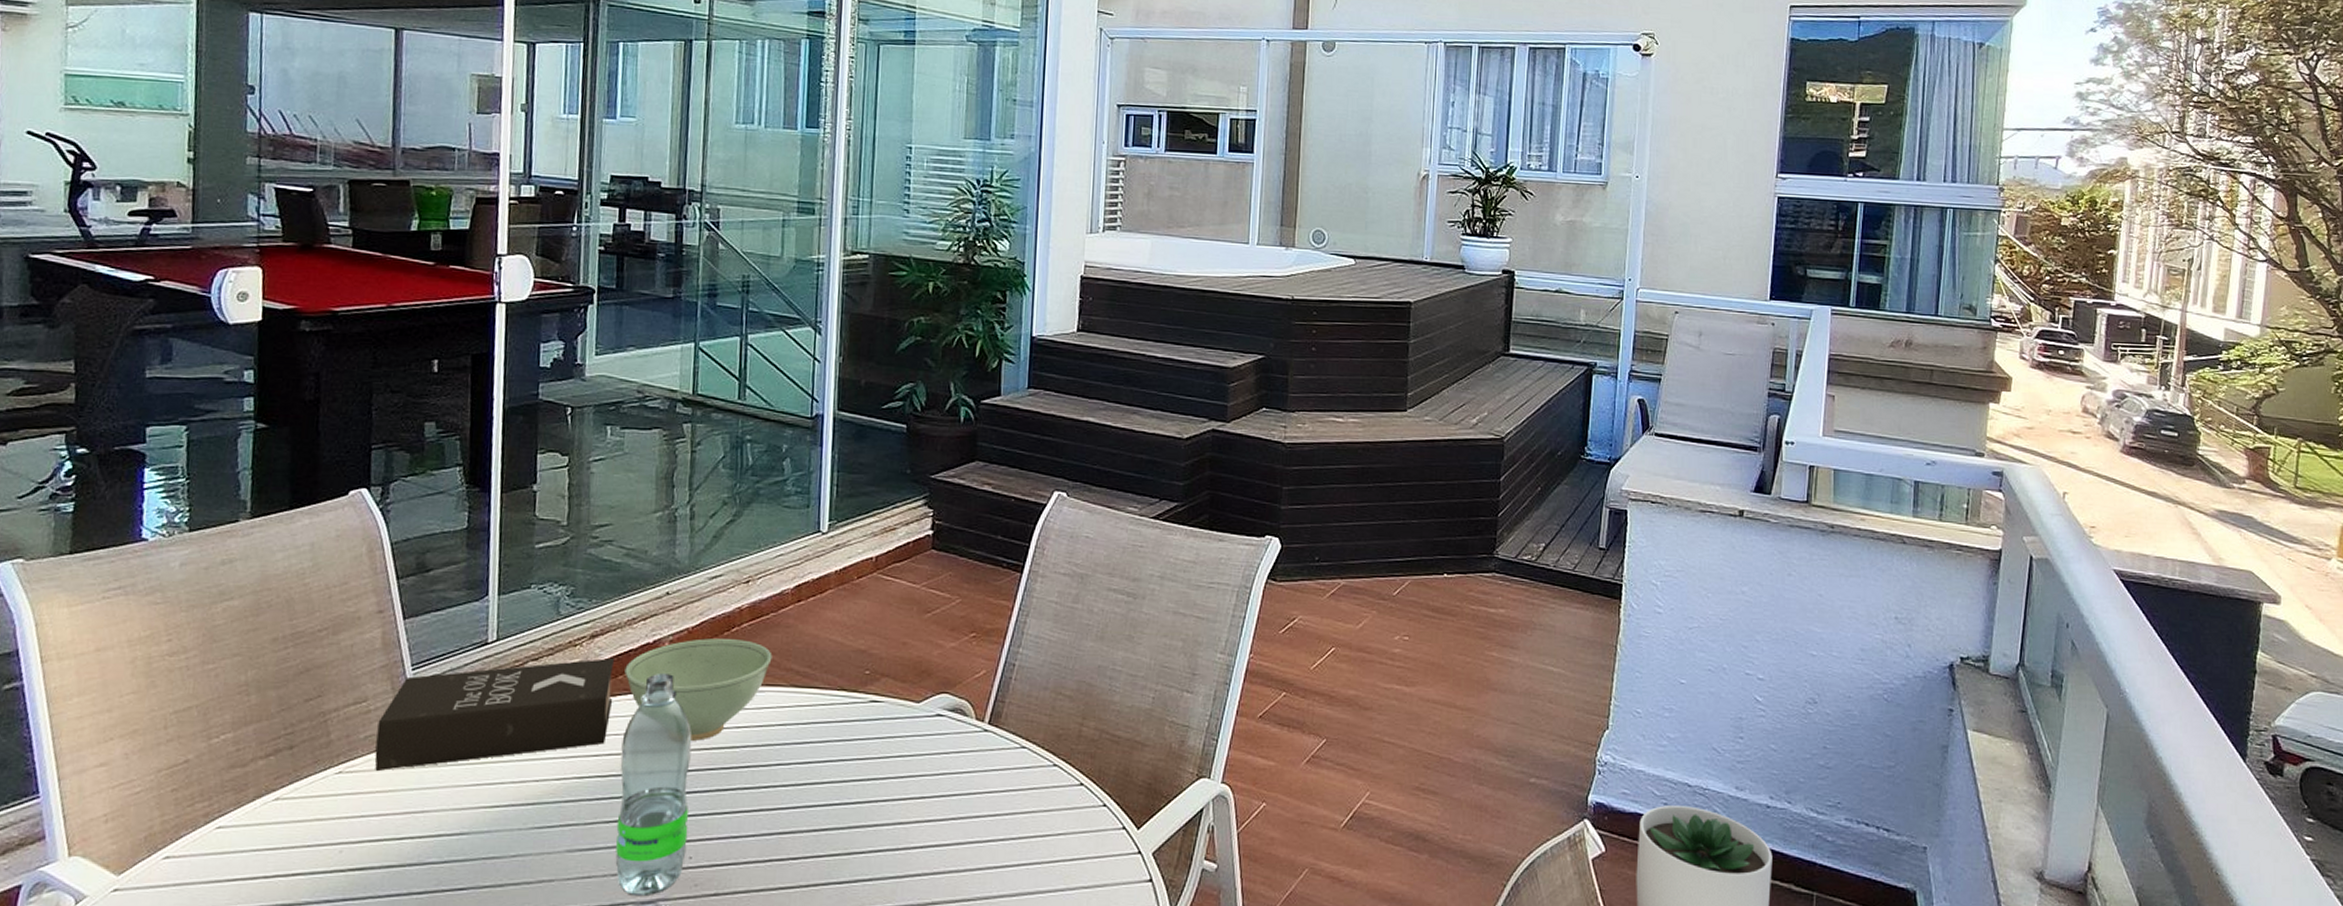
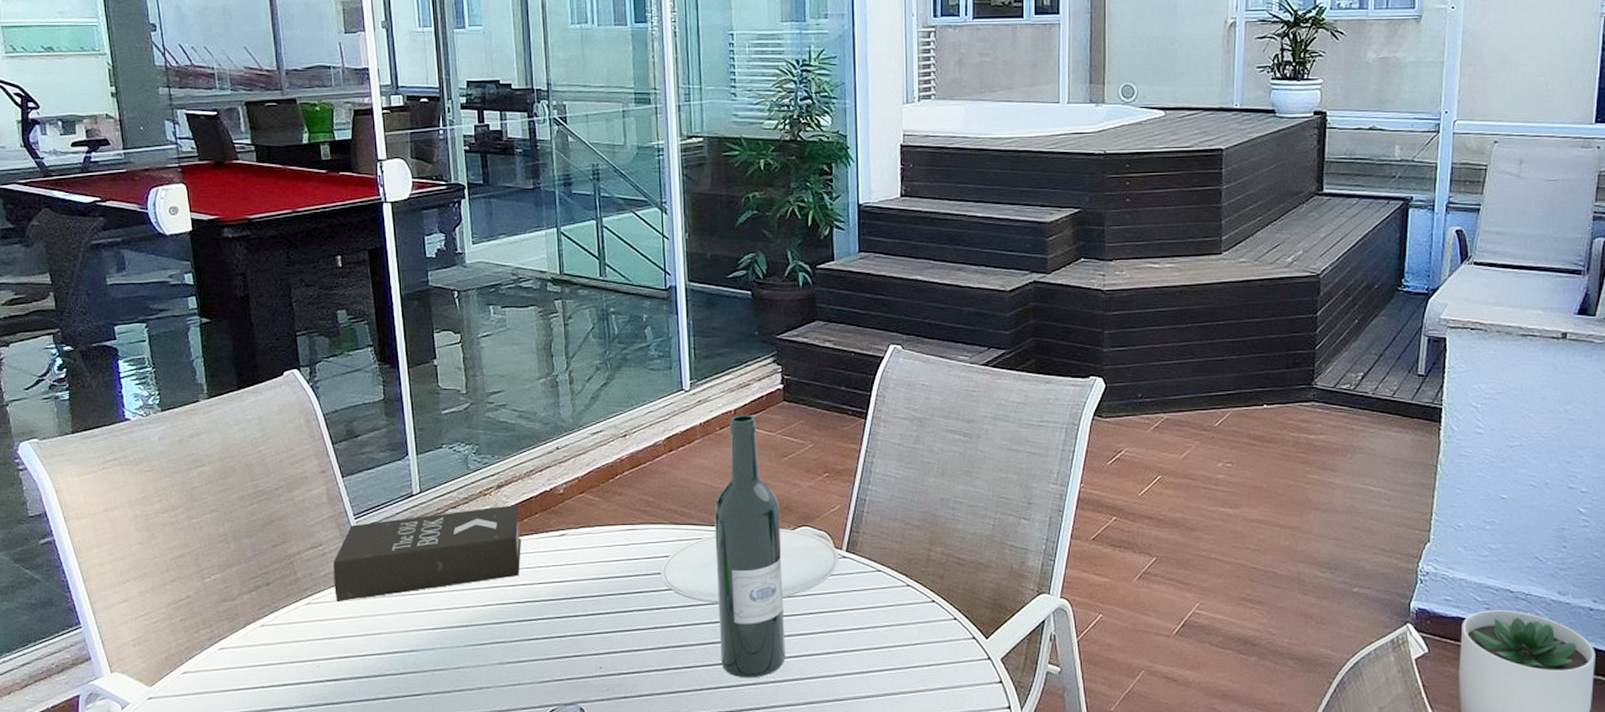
bottle: present [615,674,692,895] -> none [533,516,597,699]
bowl: present [624,638,773,741] -> none [529,485,652,571]
plate: none [773,696,981,782] -> present [661,529,840,604]
wine bottle: none [834,563,918,873] -> present [713,415,786,678]

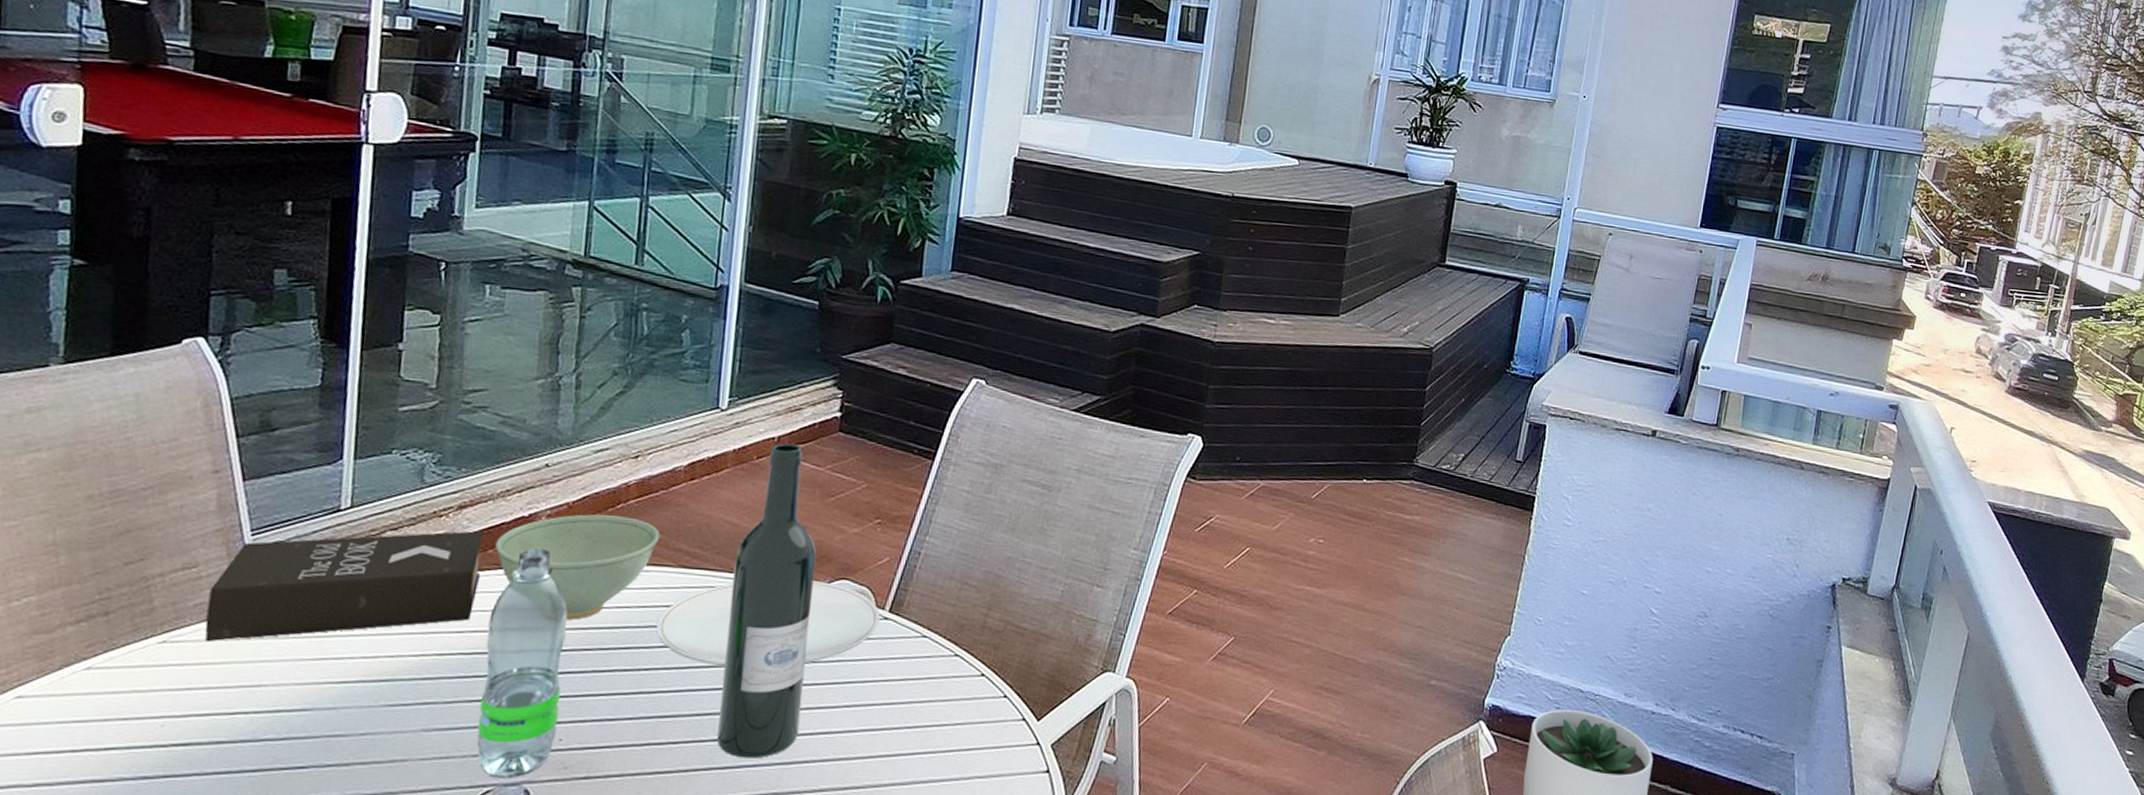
bowl: none [529,485,652,571] -> present [495,514,660,620]
bottle: none [533,516,597,699] -> present [476,549,568,778]

